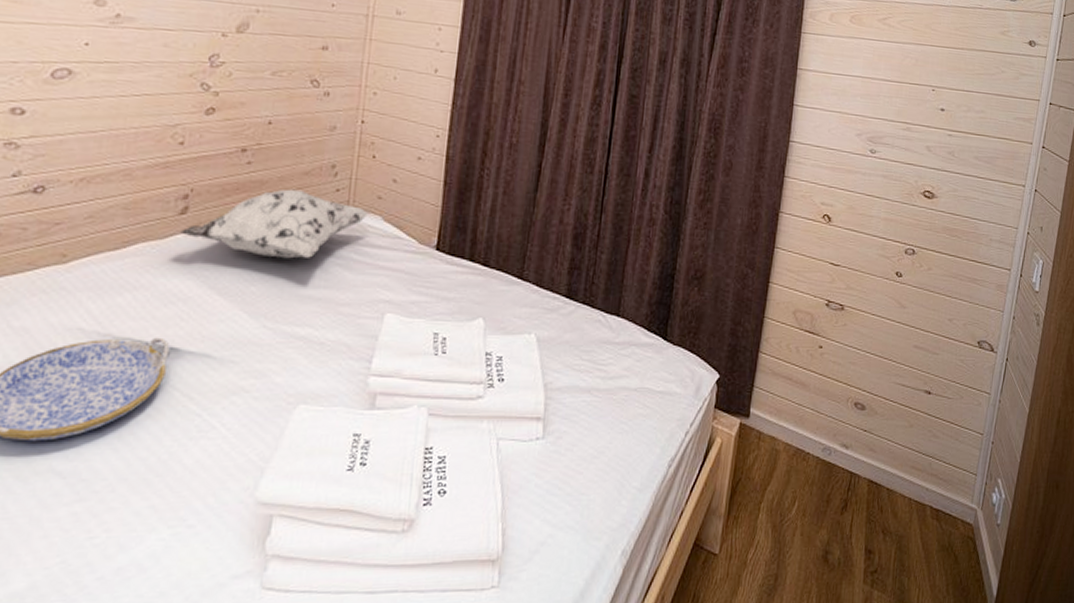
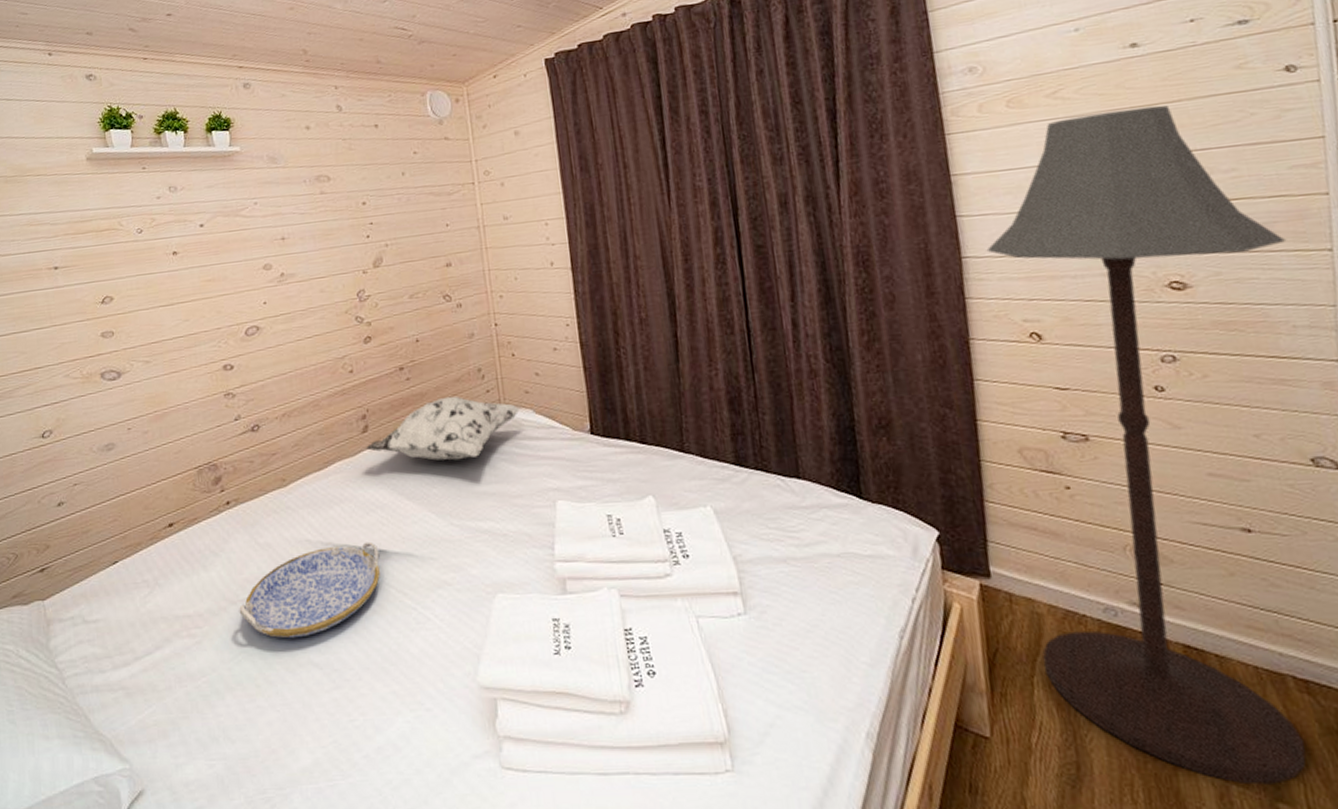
floor lamp: none [771,42,1001,590] -> present [986,105,1306,785]

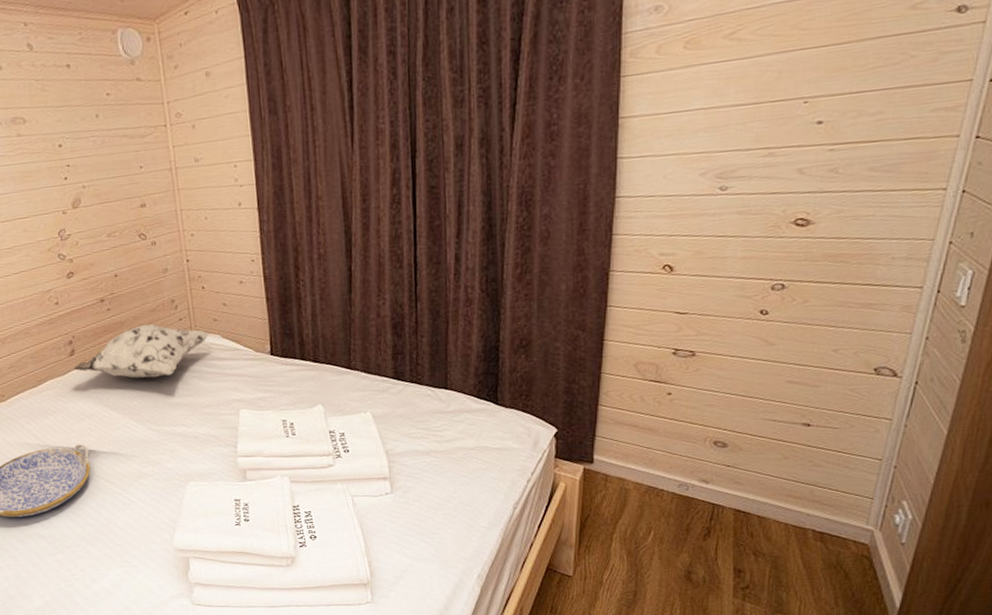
floor lamp: present [986,105,1306,785] -> none [624,47,909,603]

